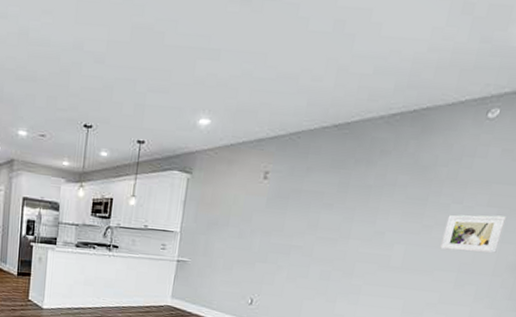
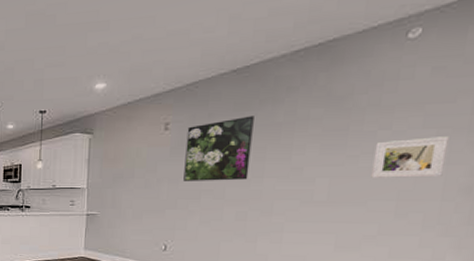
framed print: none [276,174,349,239] -> present [183,115,254,181]

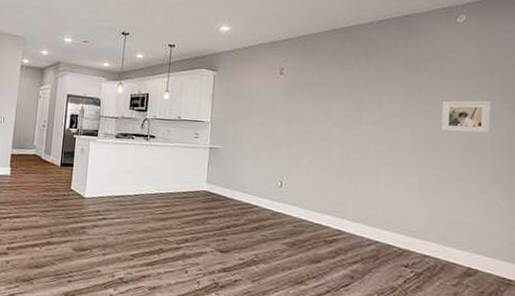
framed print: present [183,115,254,181] -> none [296,69,352,125]

